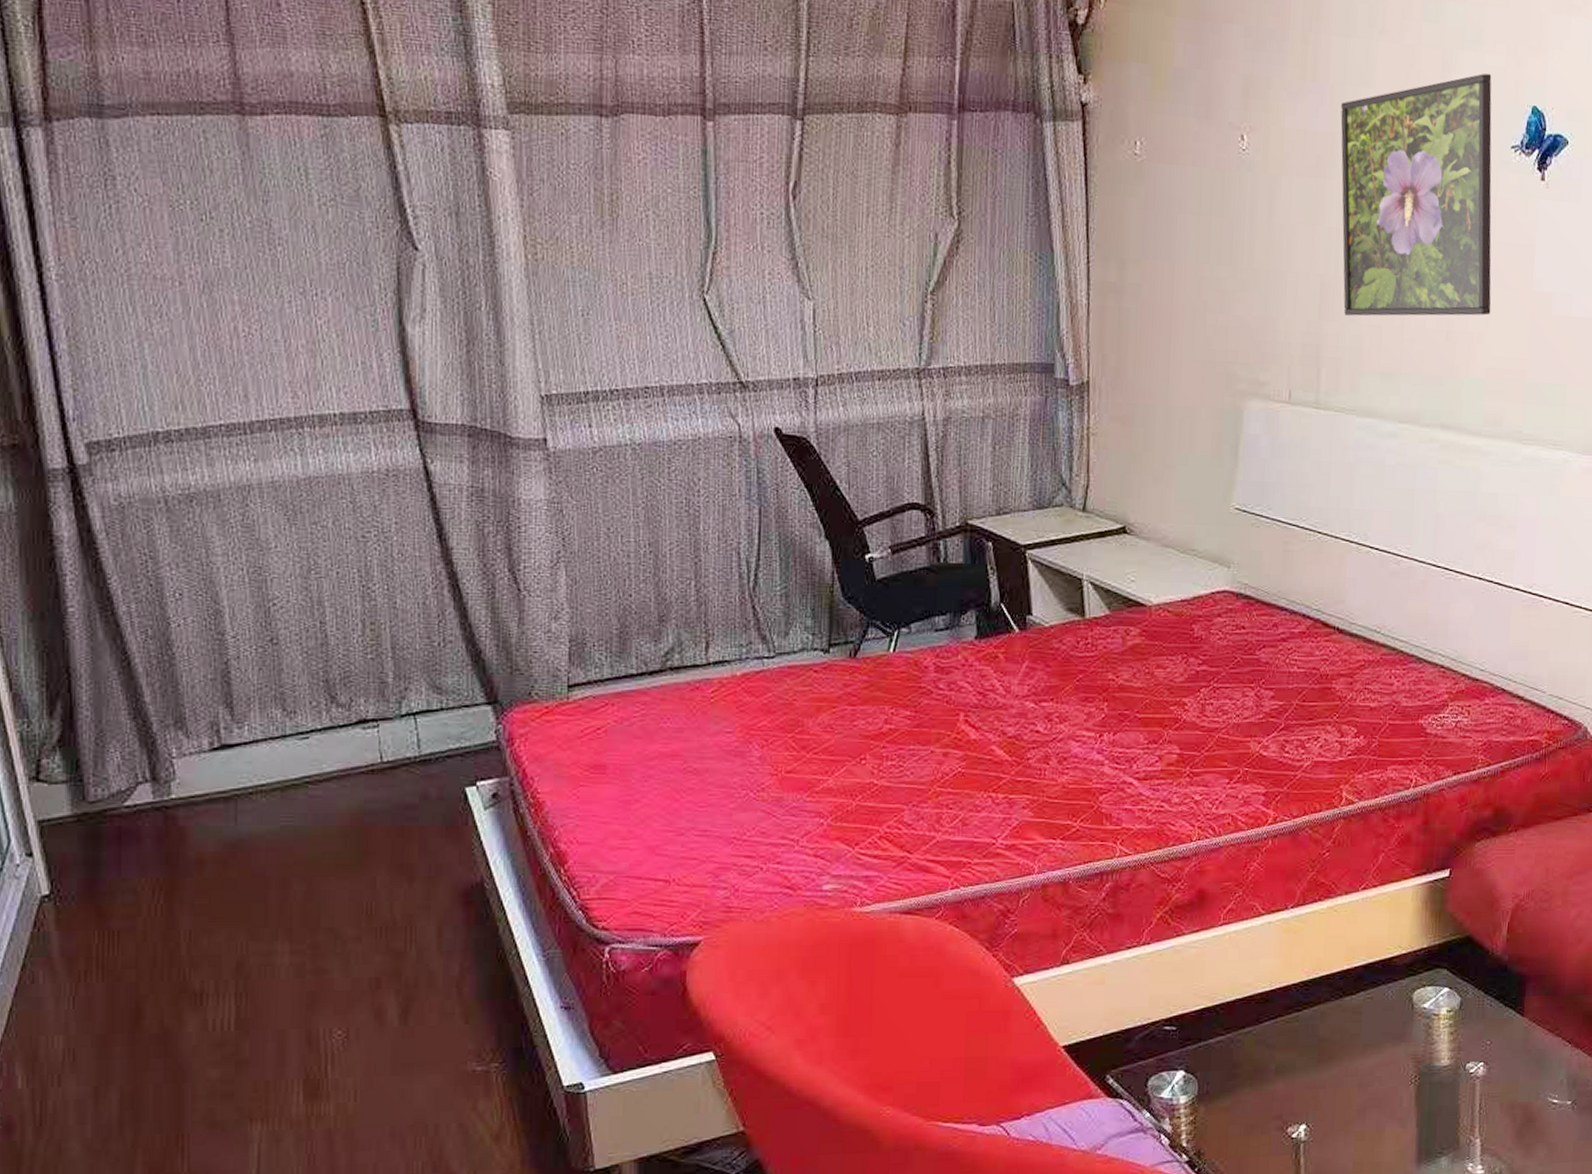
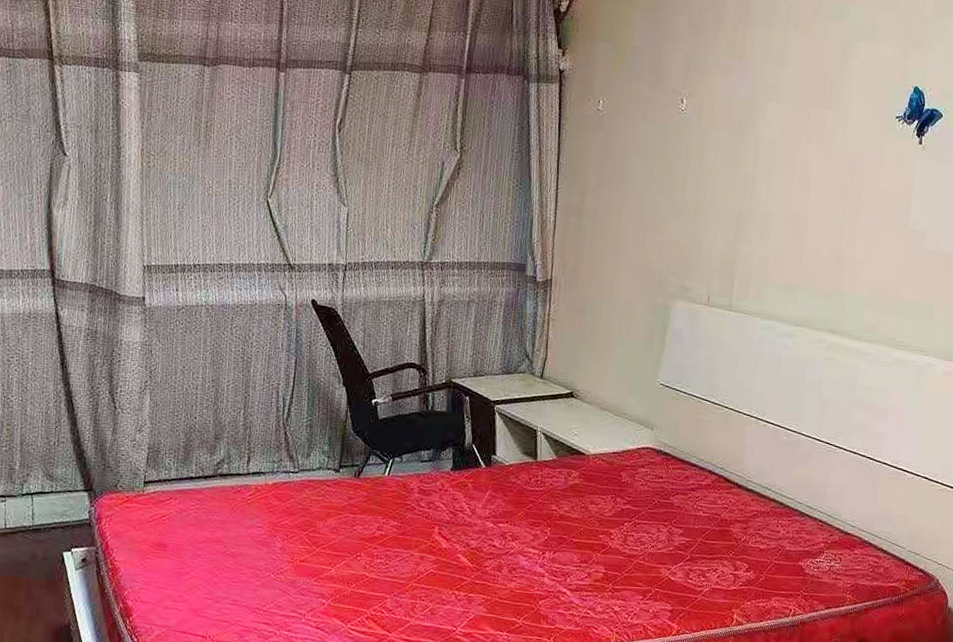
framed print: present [1340,73,1492,316] -> none [755,60,883,246]

